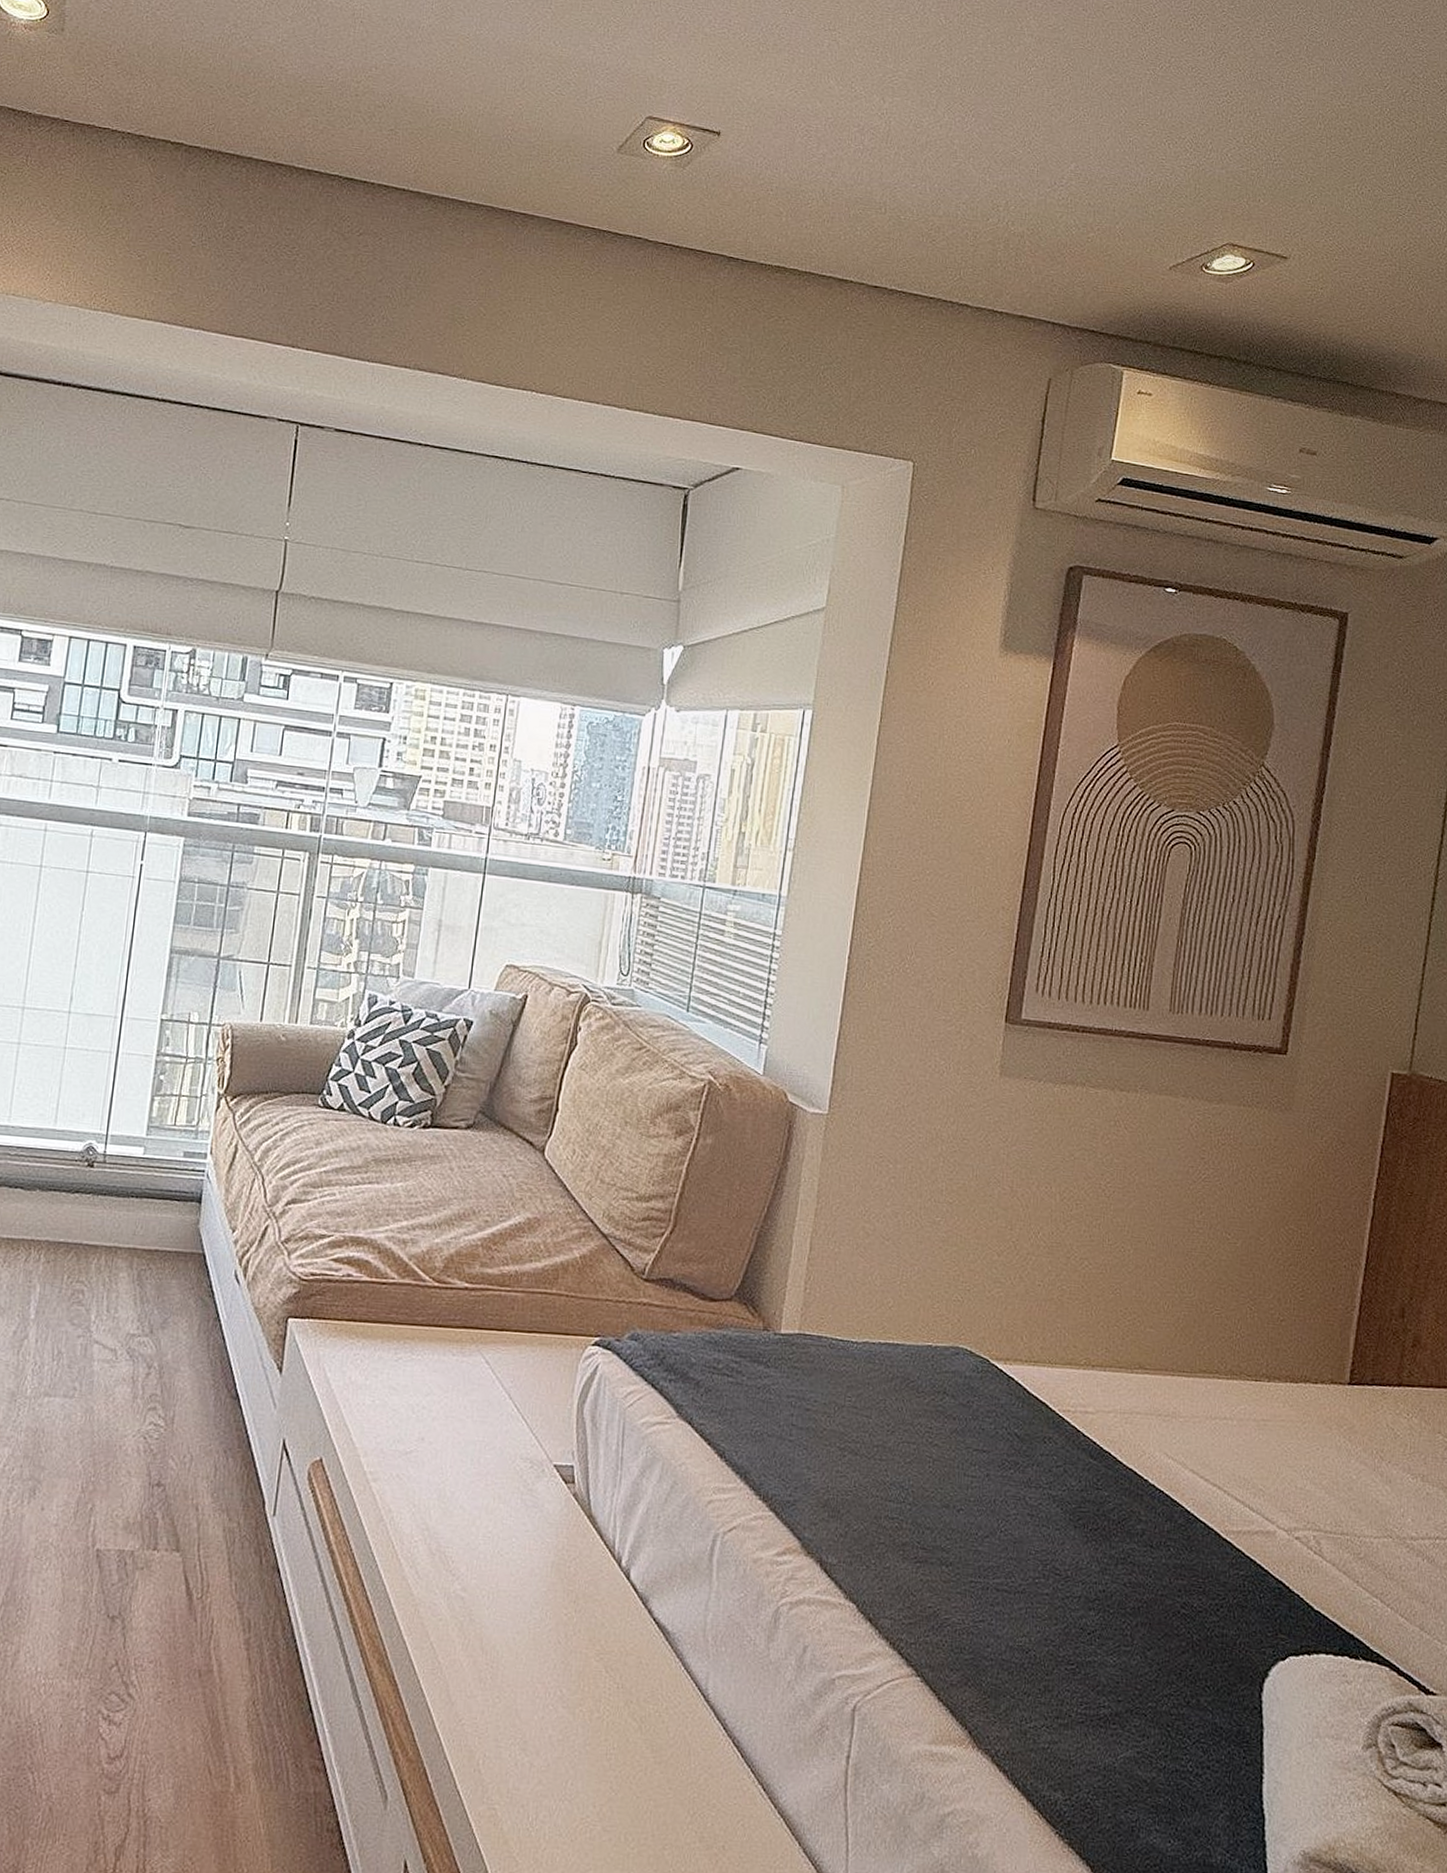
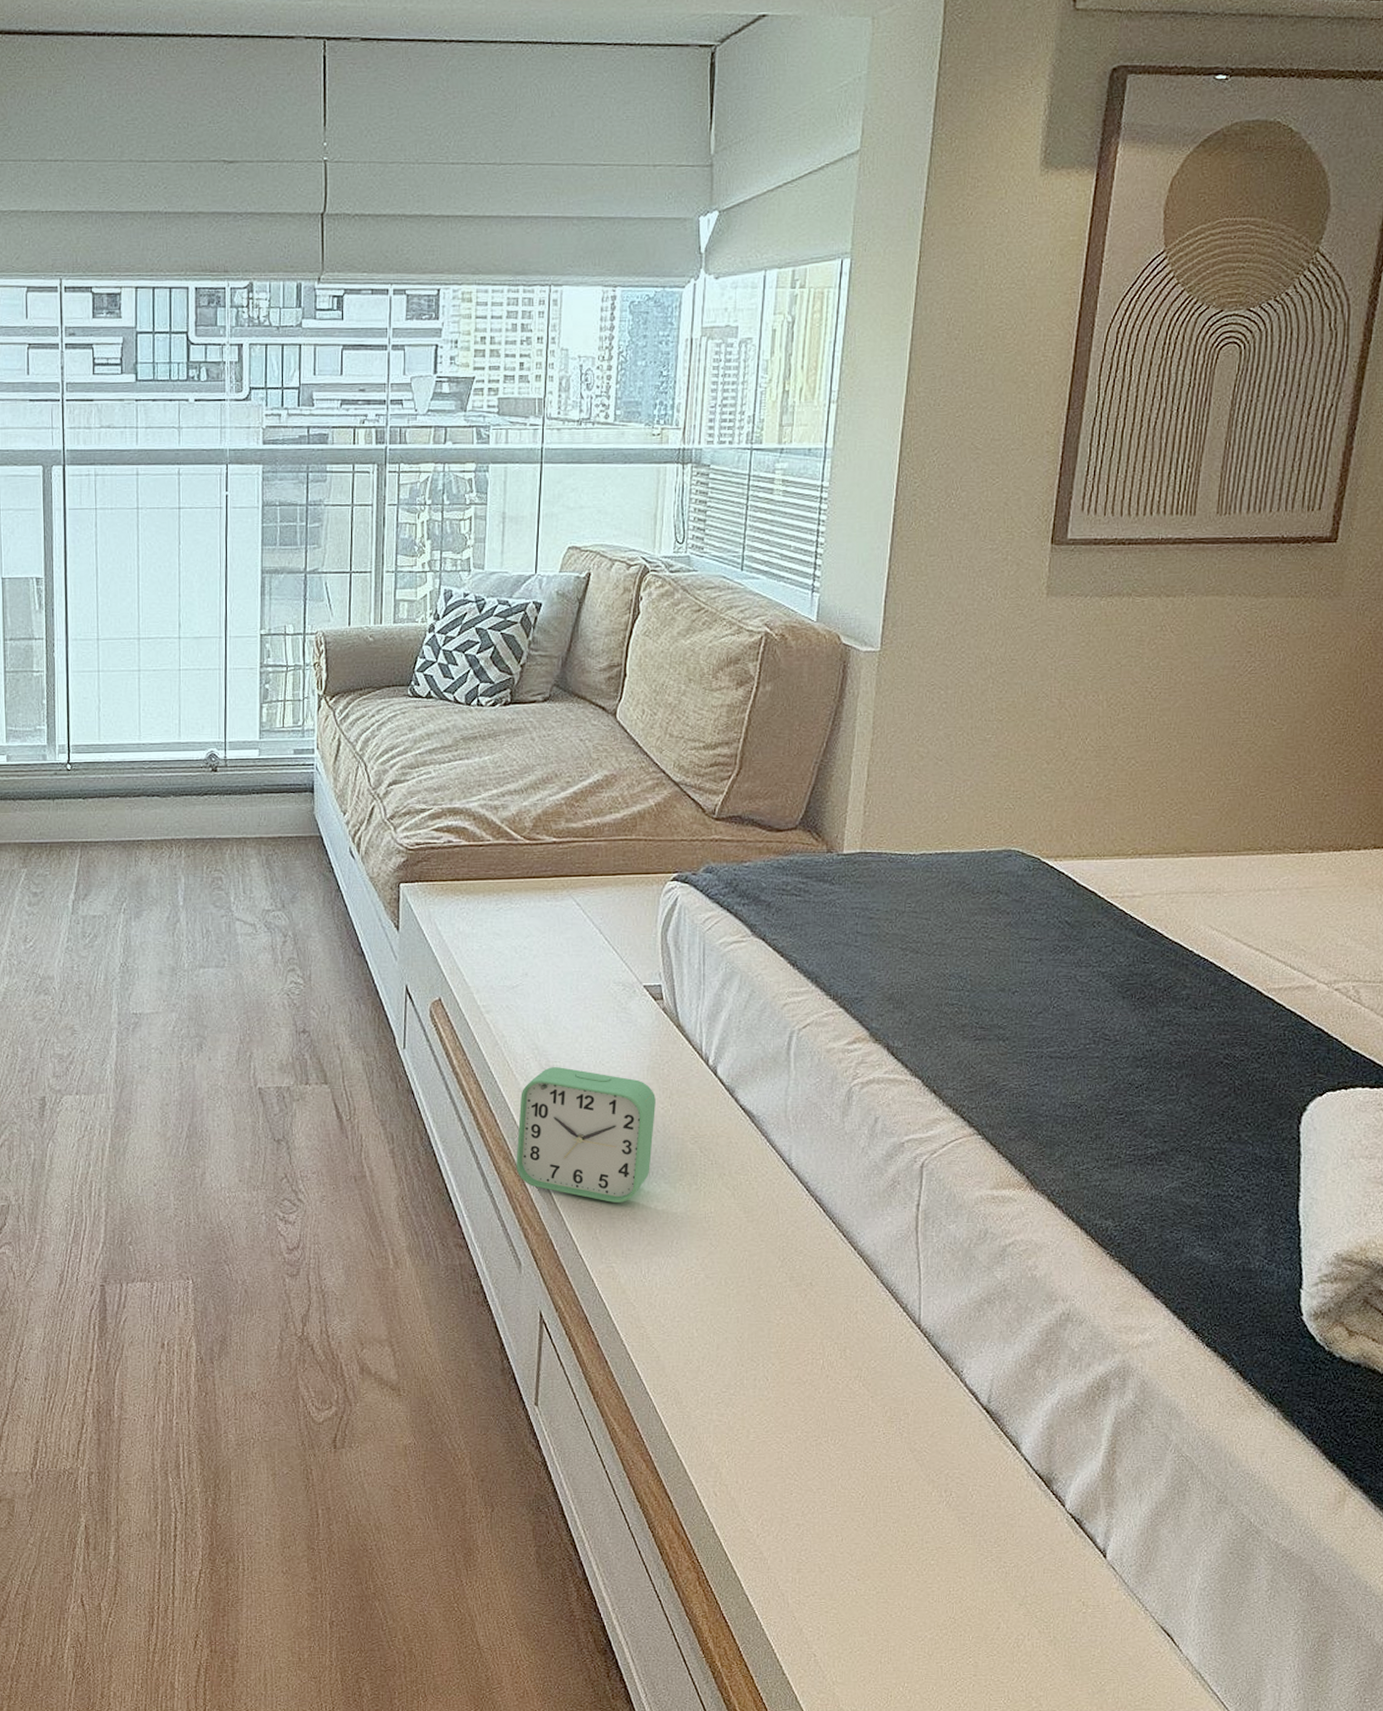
alarm clock: none [391,1553,559,1728] -> present [516,1067,656,1202]

